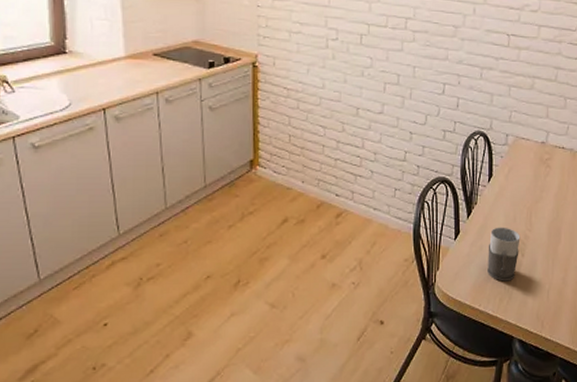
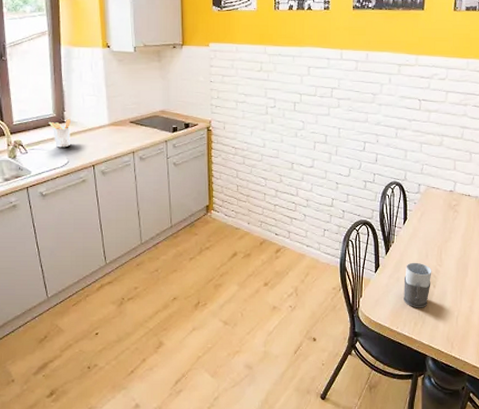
utensil holder: none [44,49,74,86] -> present [48,119,71,148]

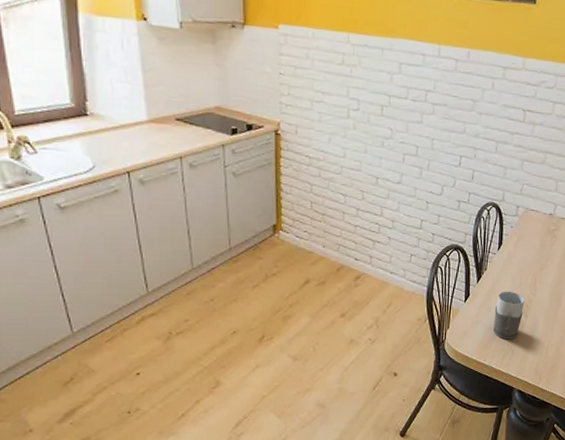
utensil holder: present [48,119,71,148] -> none [64,111,96,148]

